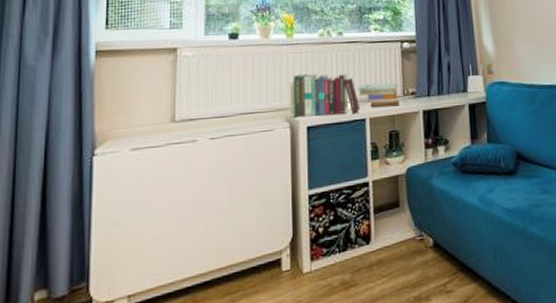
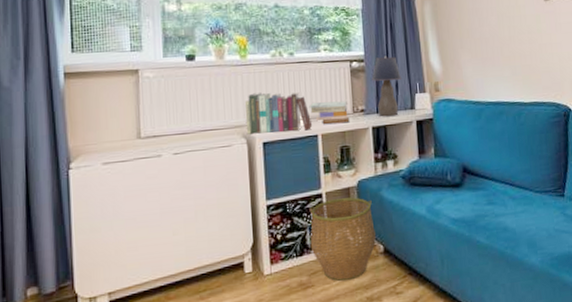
basket: none [354,186,425,279] -> present [309,197,376,281]
table lamp: none [423,36,454,100] -> present [371,56,401,117]

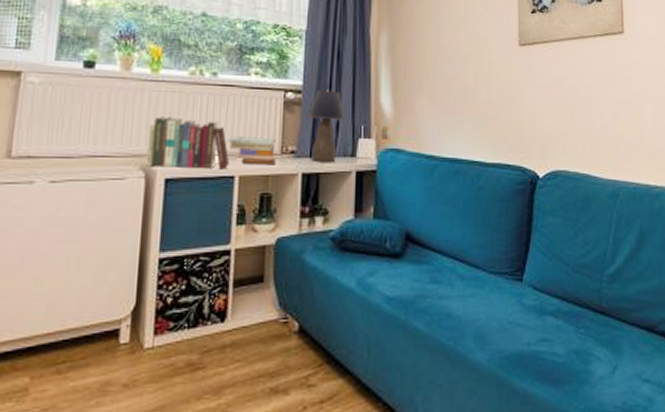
basket: present [309,197,376,281] -> none [207,258,291,365]

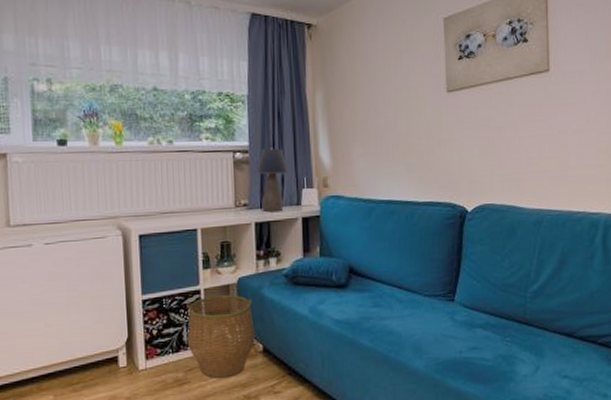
books: present [146,116,229,169] -> none [120,182,191,226]
basket: none [207,258,291,365] -> present [186,295,255,379]
books: present [228,137,276,165] -> none [188,194,231,219]

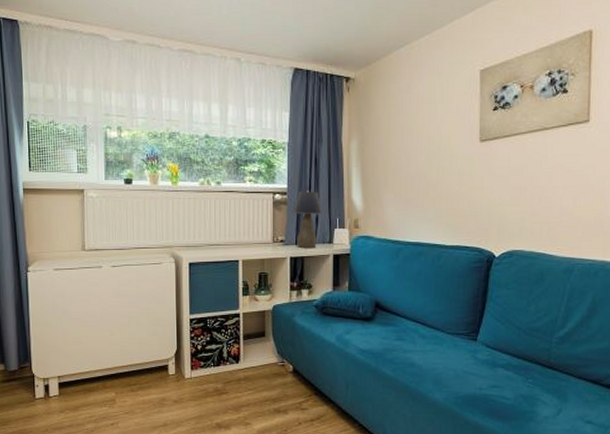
basket: present [186,295,255,379] -> none [226,320,286,393]

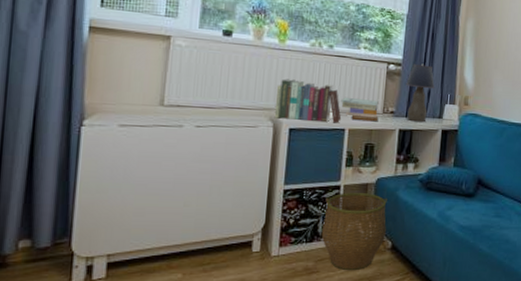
books: none [174,218,233,256] -> present [274,79,341,123]
basket: none [226,320,286,393] -> present [321,193,387,271]
books: none [232,230,269,252] -> present [340,98,379,122]

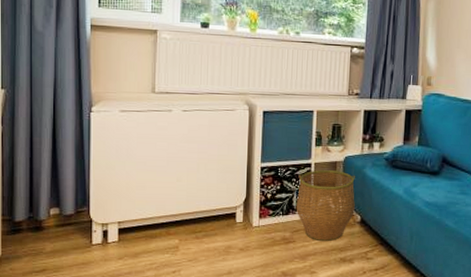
books: present [274,79,341,123] -> none [249,65,309,106]
books: present [340,98,379,122] -> none [308,81,344,104]
table lamp: present [406,63,435,123] -> none [369,46,397,103]

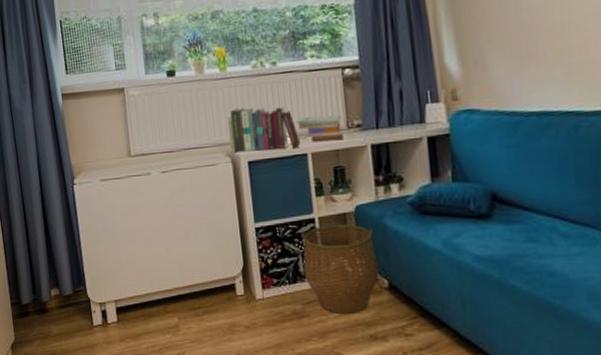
books: none [249,65,309,106] -> present [227,106,300,153]
books: none [308,81,344,104] -> present [296,114,344,142]

